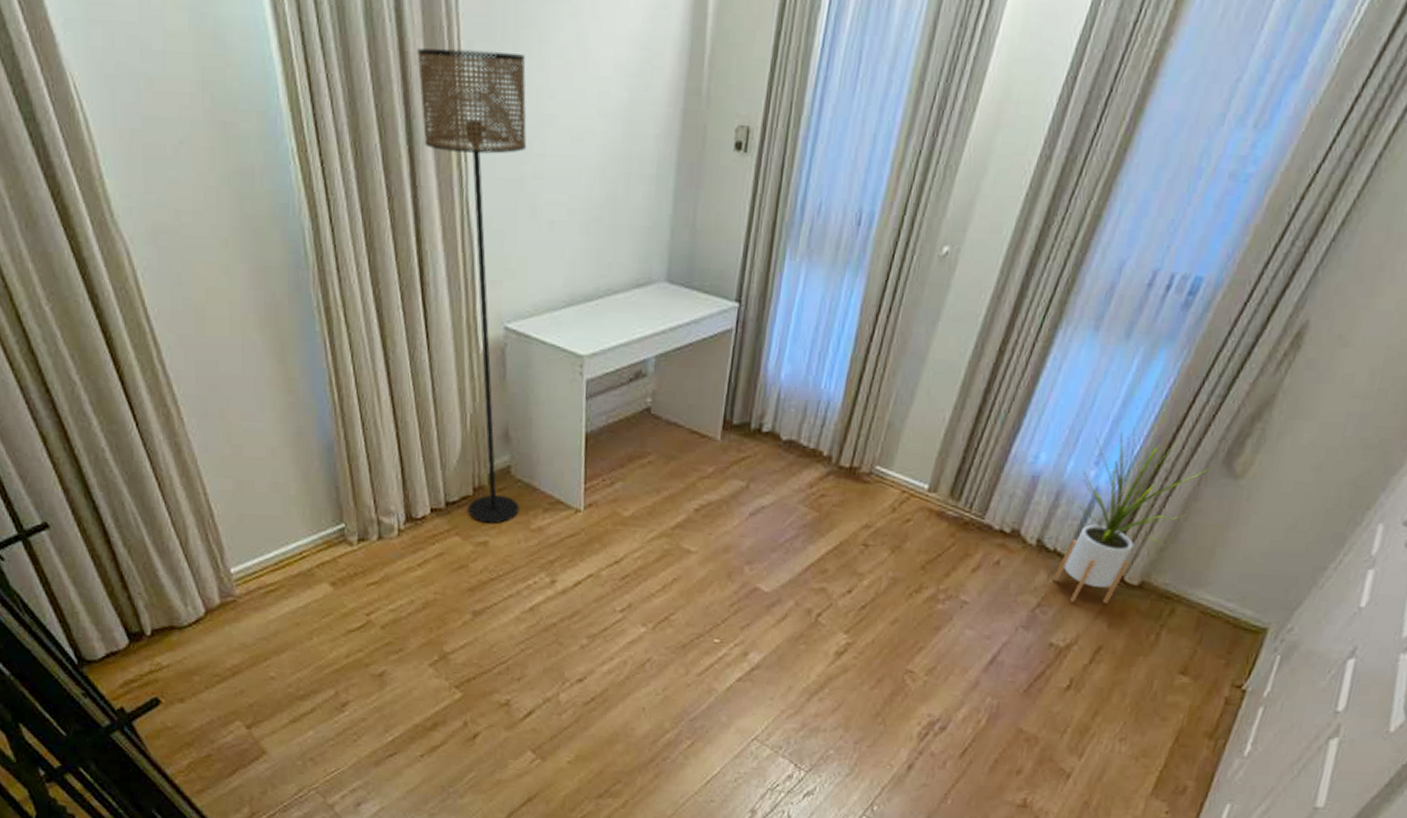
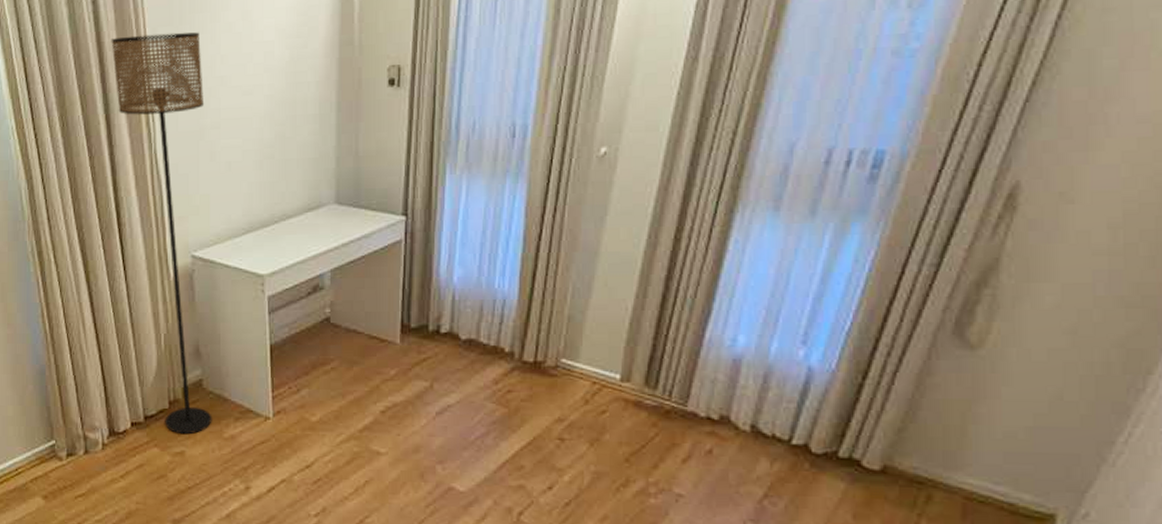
house plant: present [1053,428,1210,605] -> none [777,304,938,493]

